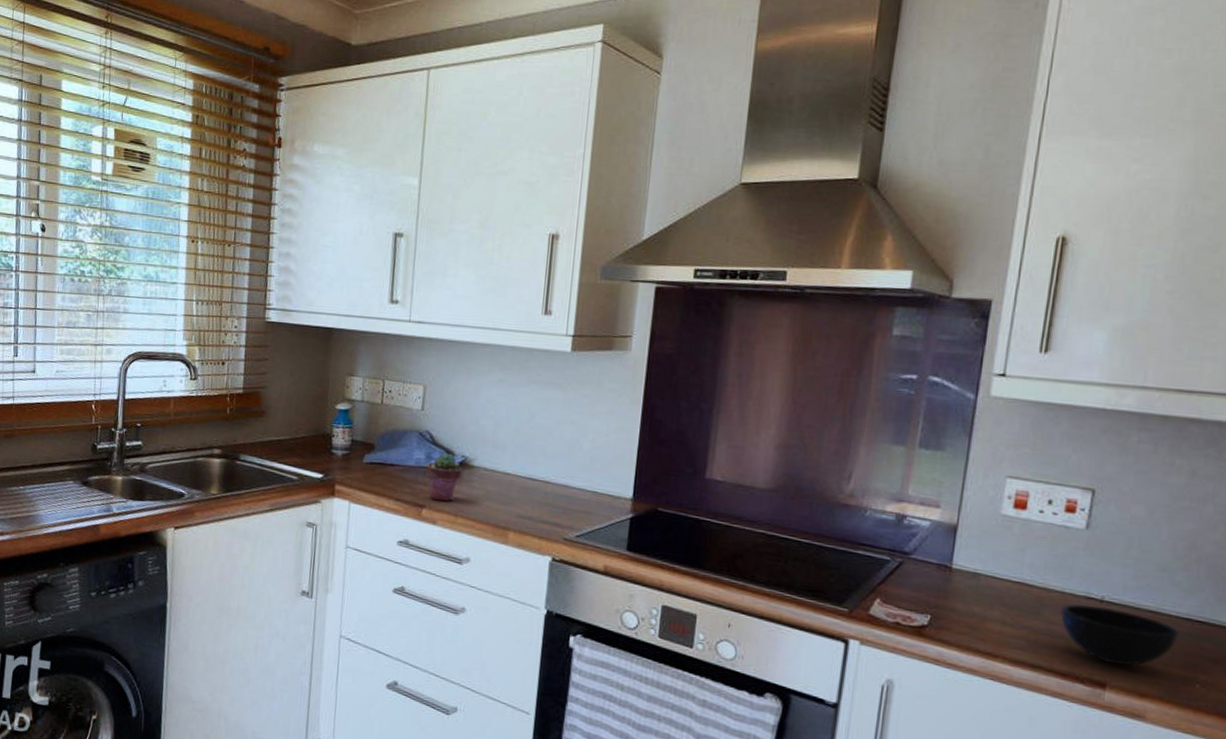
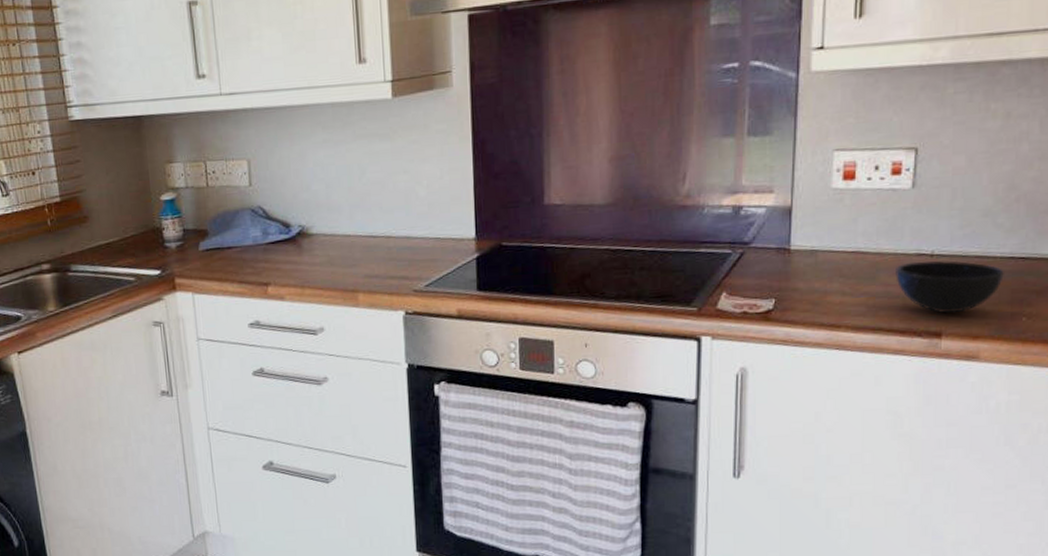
potted succulent: present [426,452,462,502] -> none [264,225,302,276]

